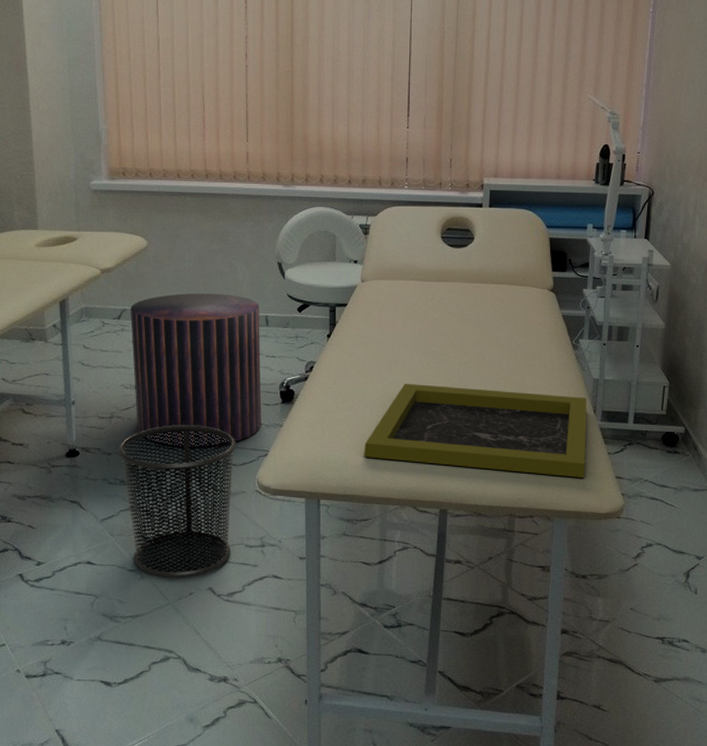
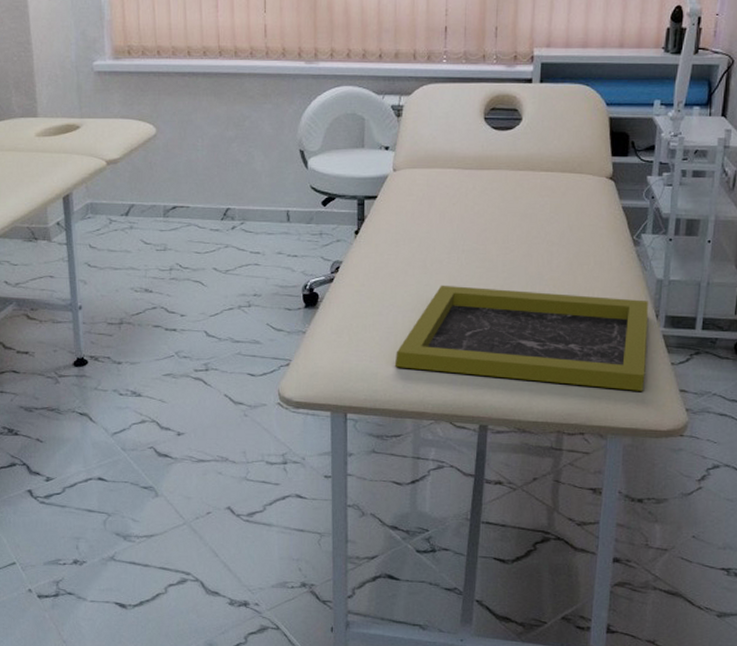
waste bin: present [118,425,236,578] -> none [128,331,255,496]
stool: present [130,293,262,447] -> none [139,186,283,356]

